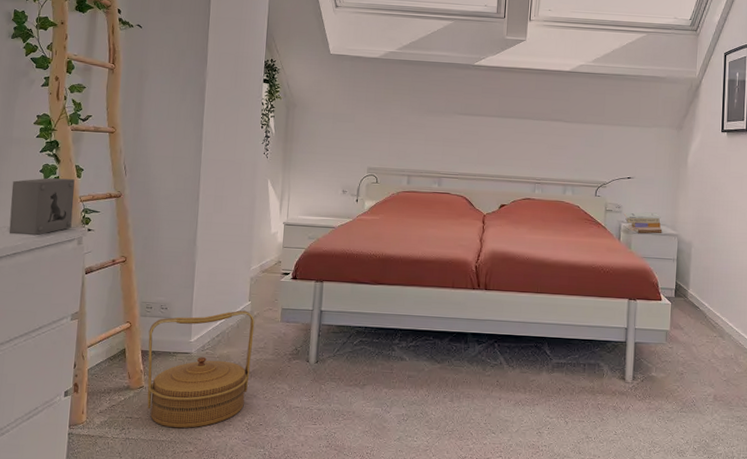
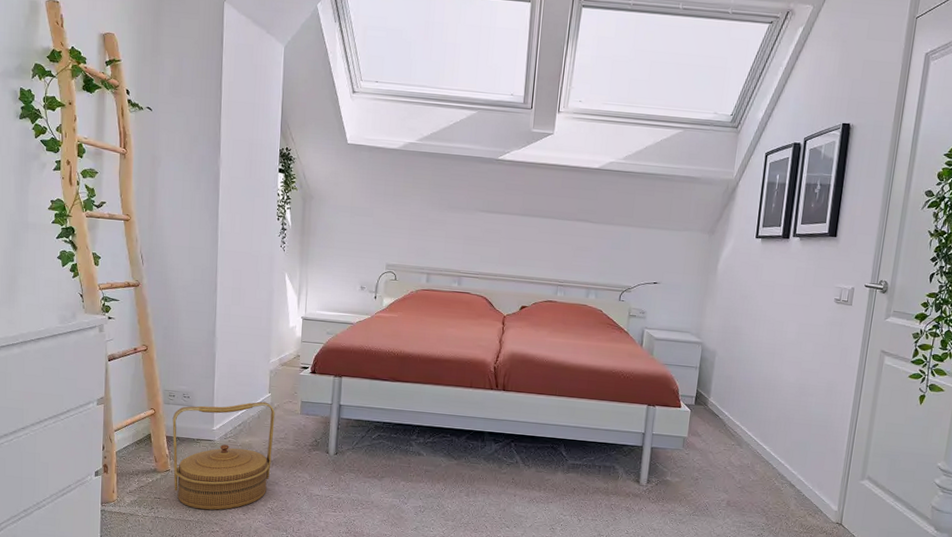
decorative box: present [9,178,75,236] -> none [31,264,93,322]
books: present [623,212,663,234] -> none [647,318,687,342]

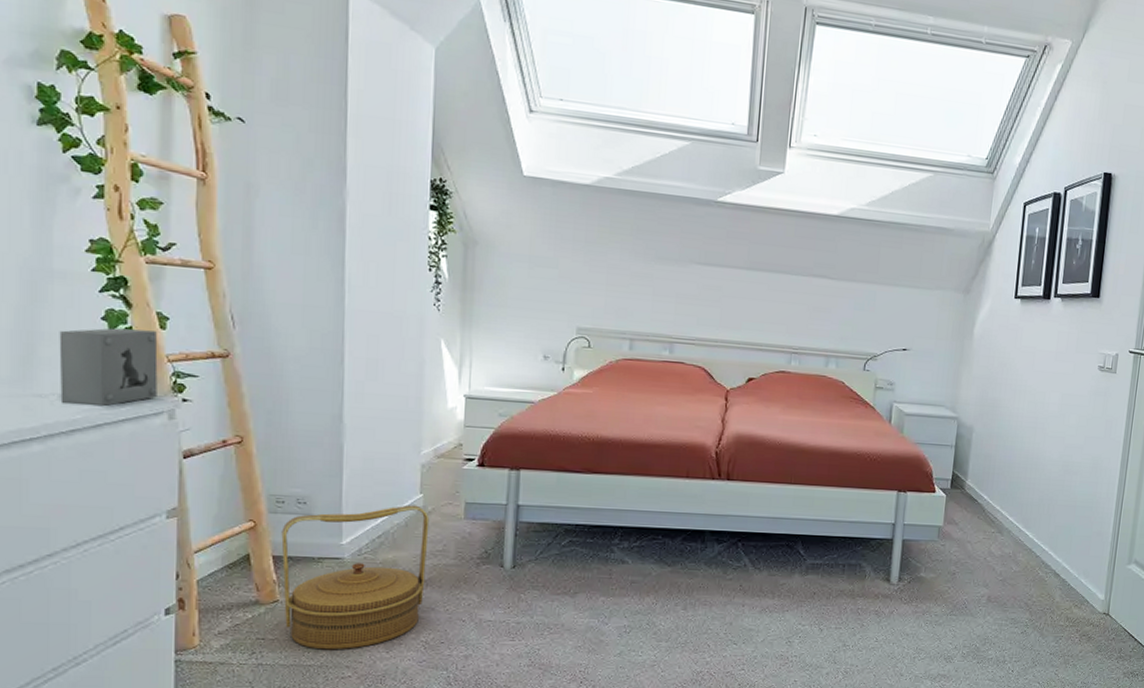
decorative box: none [31,264,93,322] -> present [59,328,158,407]

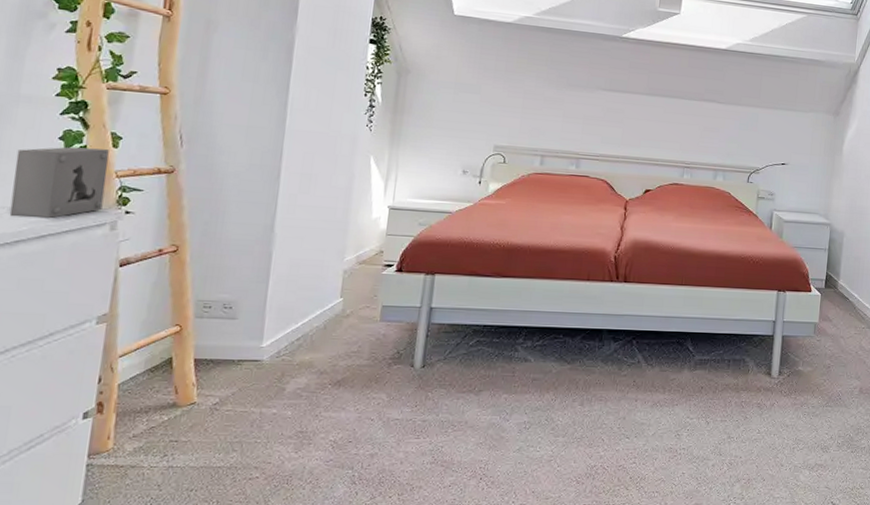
basket: present [281,505,430,650] -> none [199,308,348,451]

